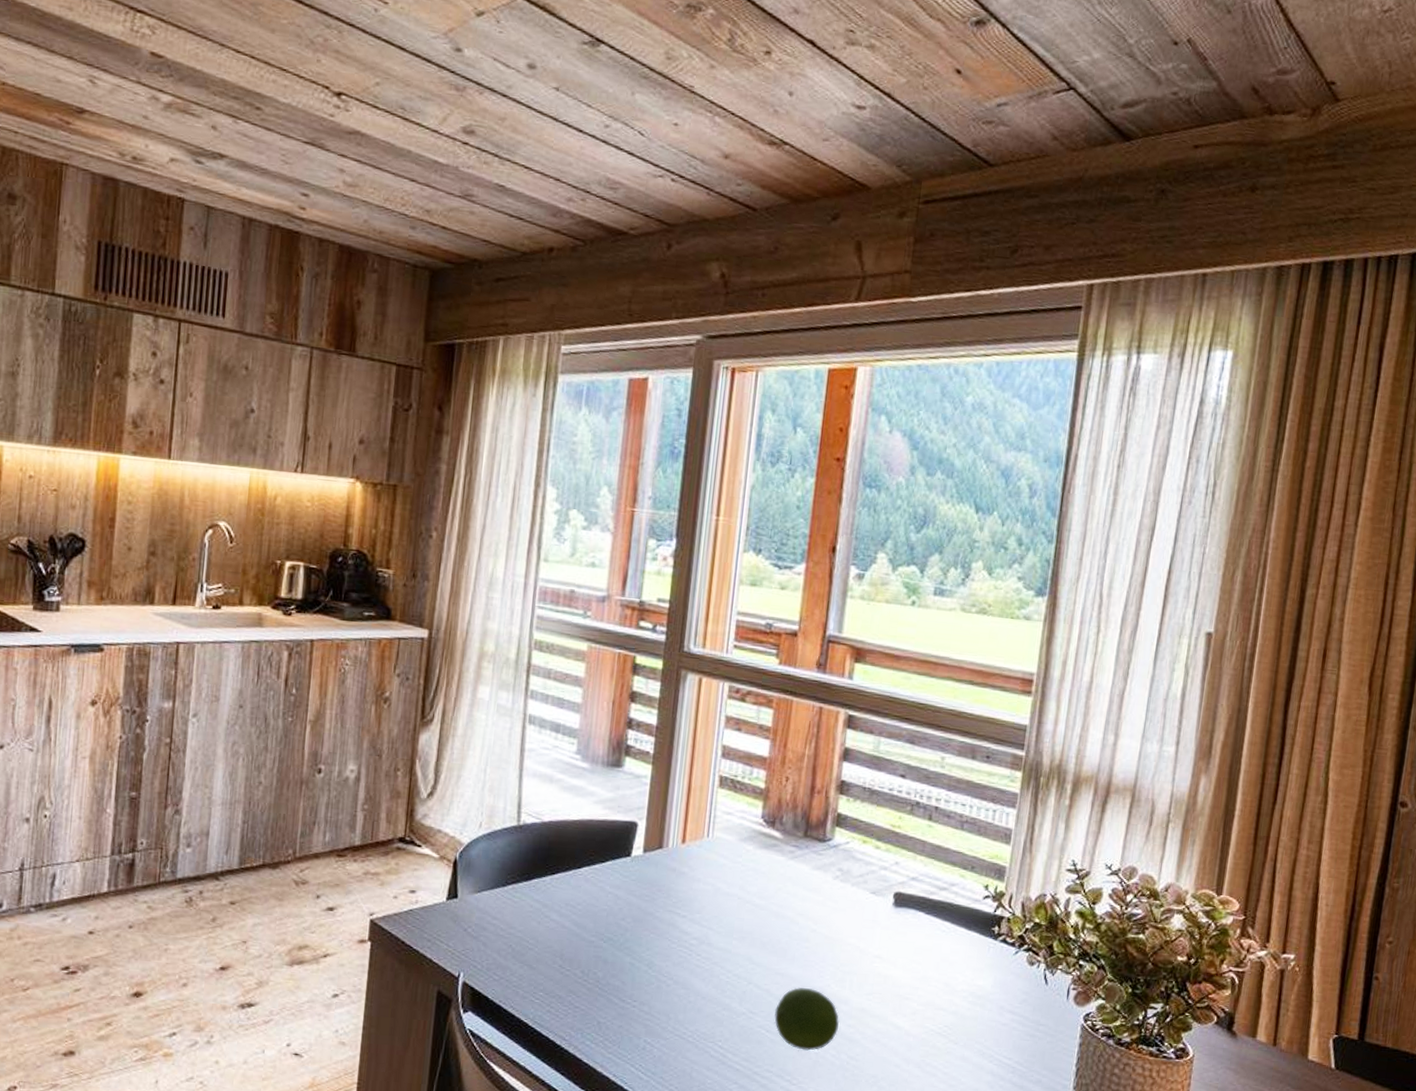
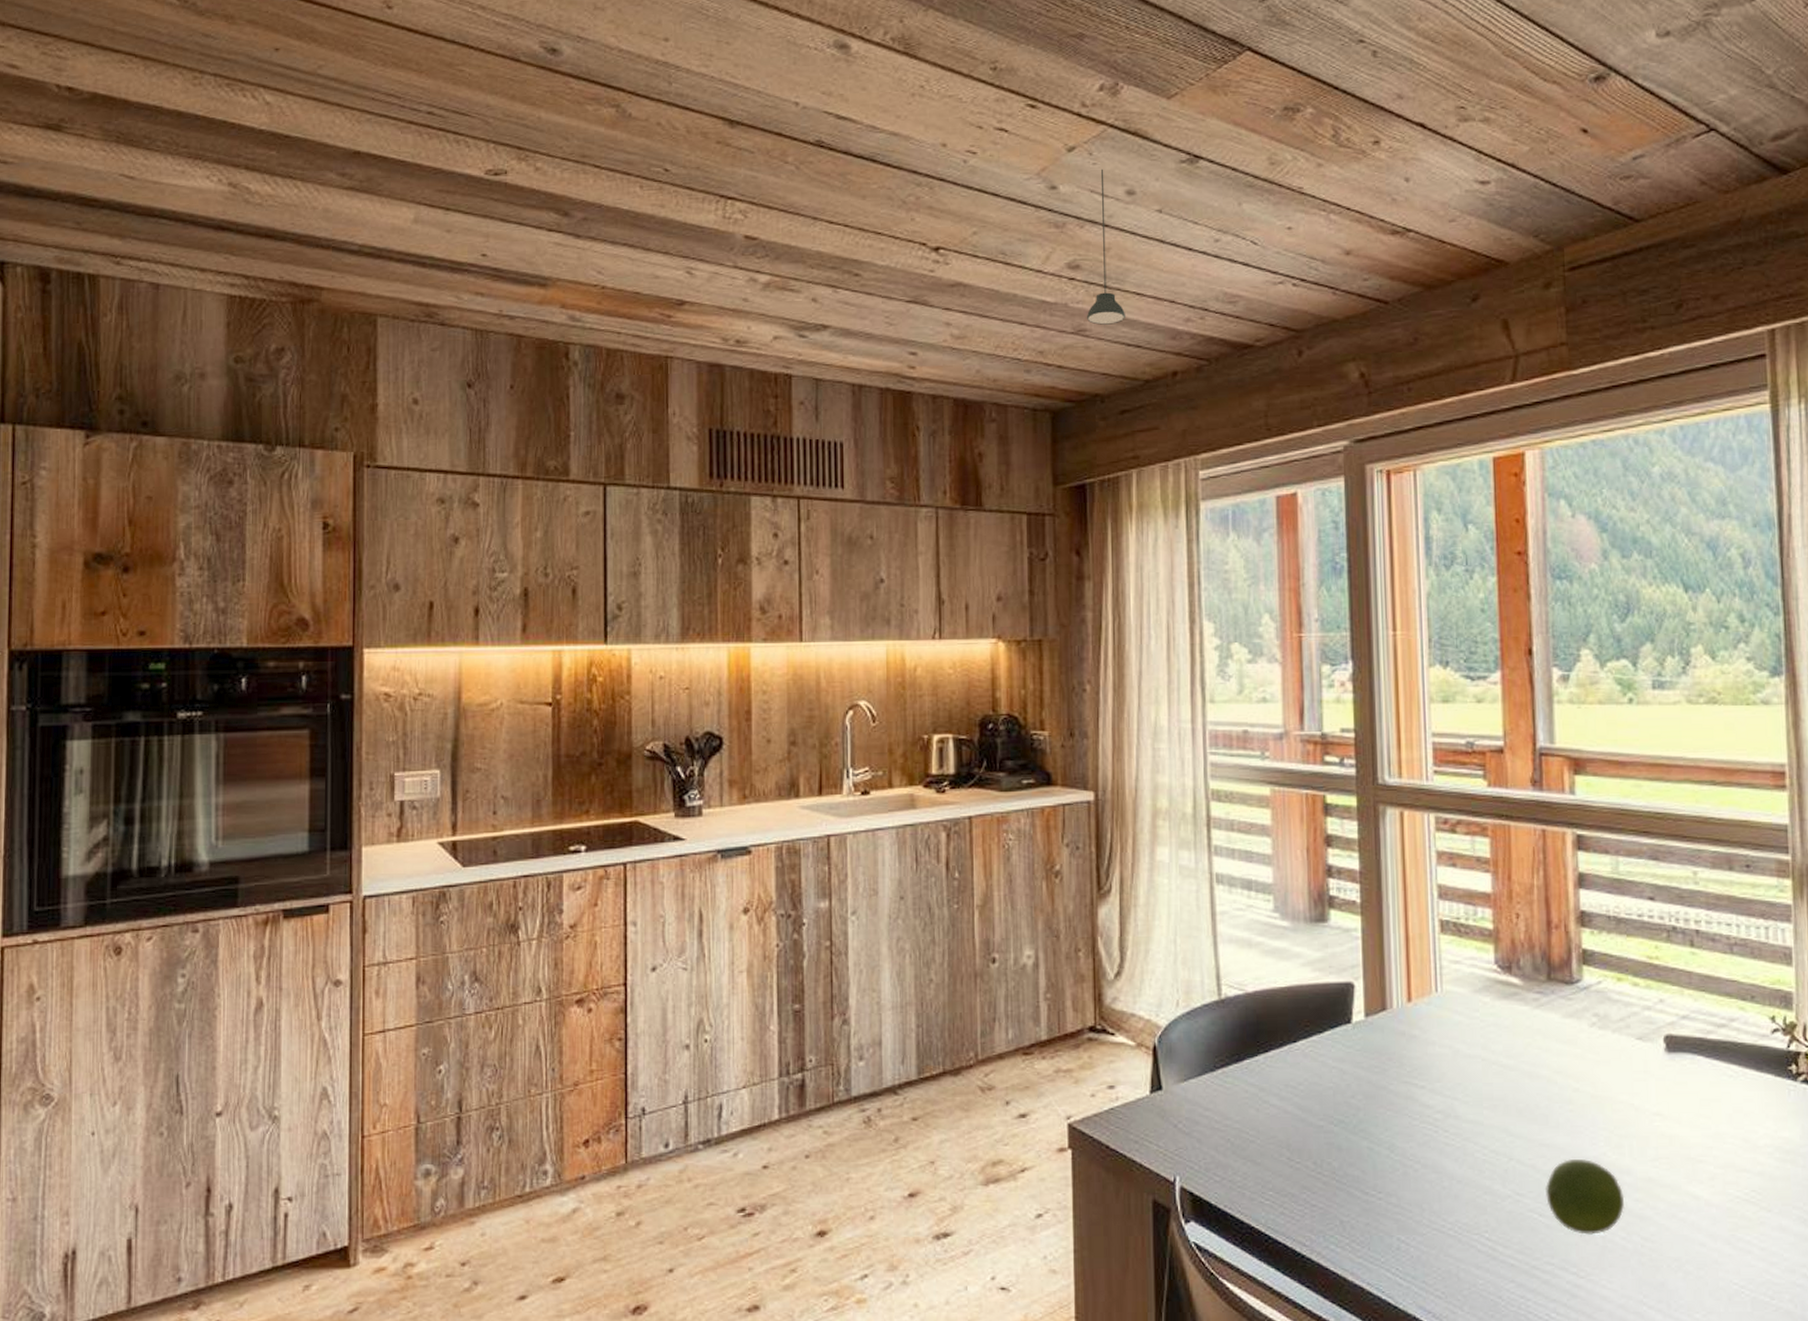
pendant light: none [475,38,512,194] -> present [1087,169,1125,325]

